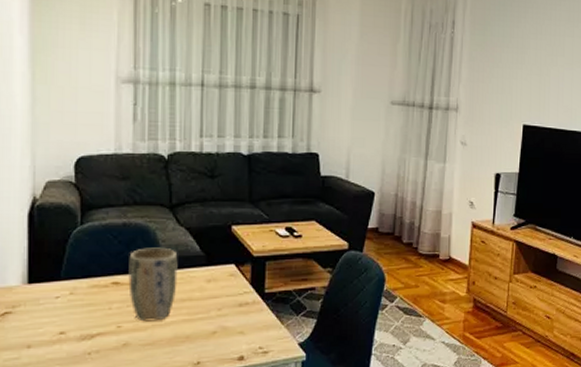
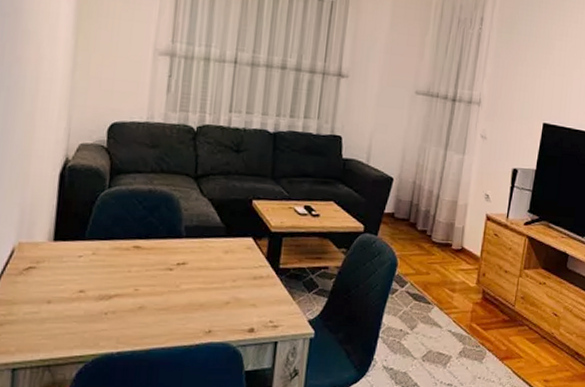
plant pot: present [128,247,178,322] -> none [149,215,199,287]

